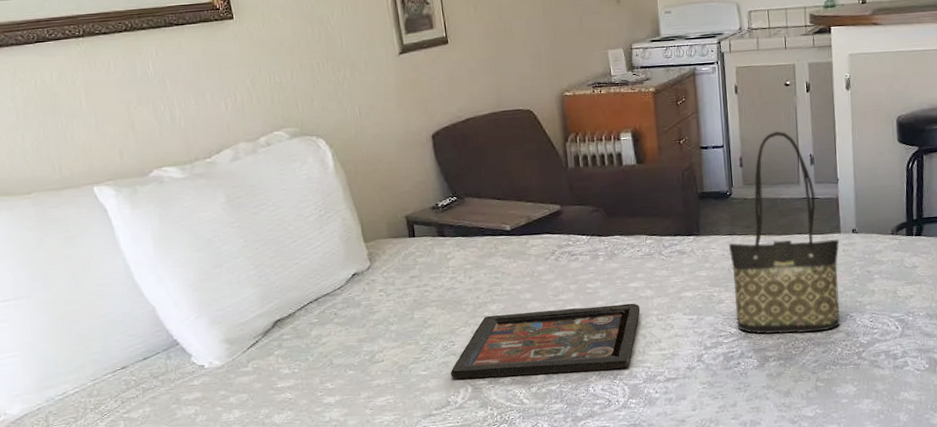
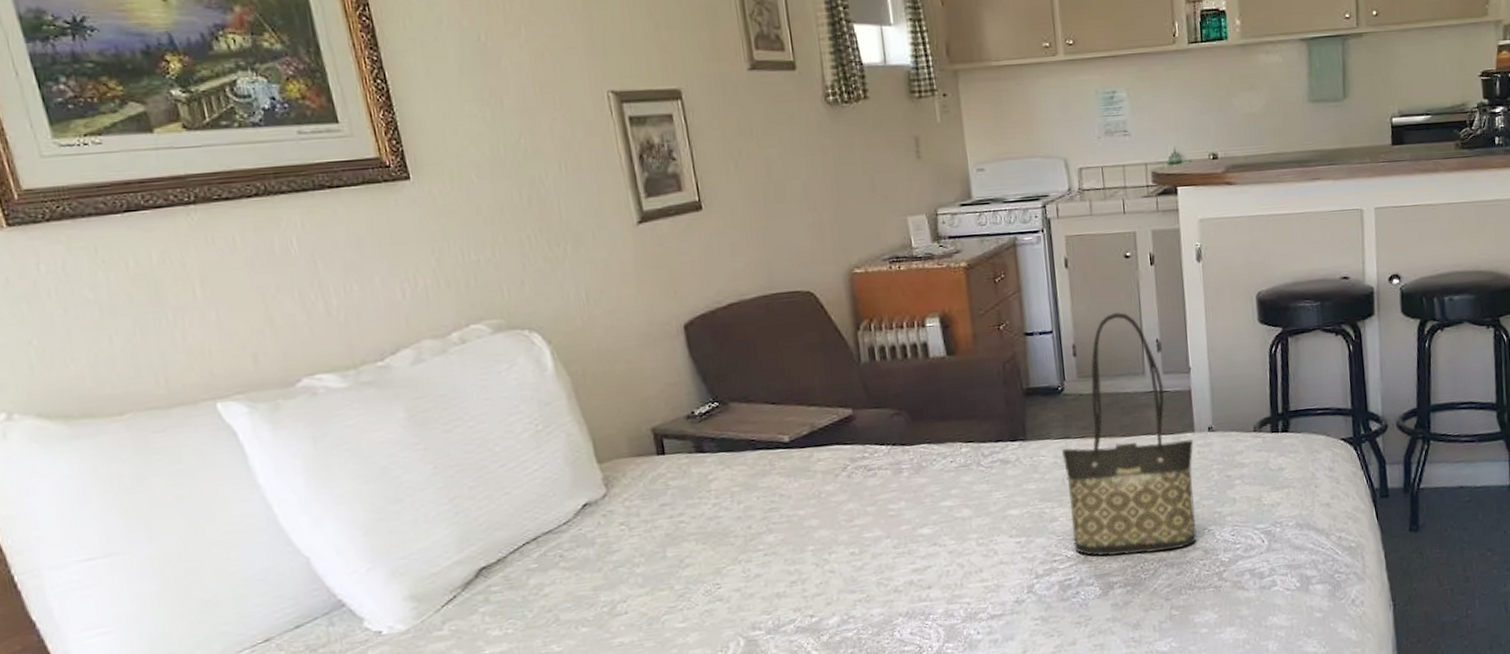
decorative tray: present [450,303,640,379] -> none [716,526,956,631]

